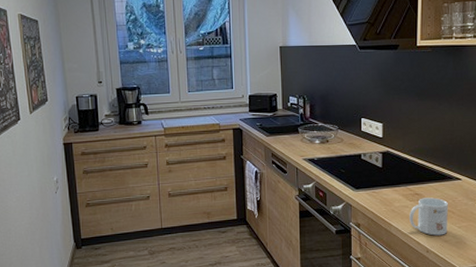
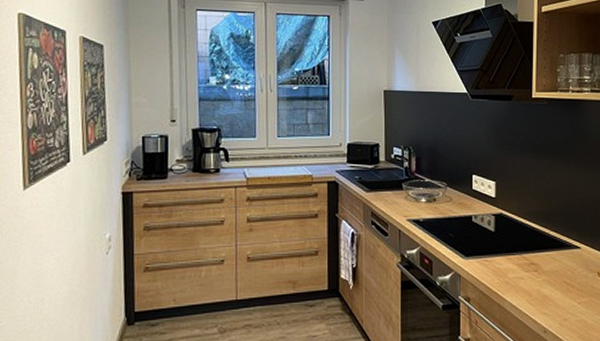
mug: present [410,197,448,236] -> none [525,268,567,313]

